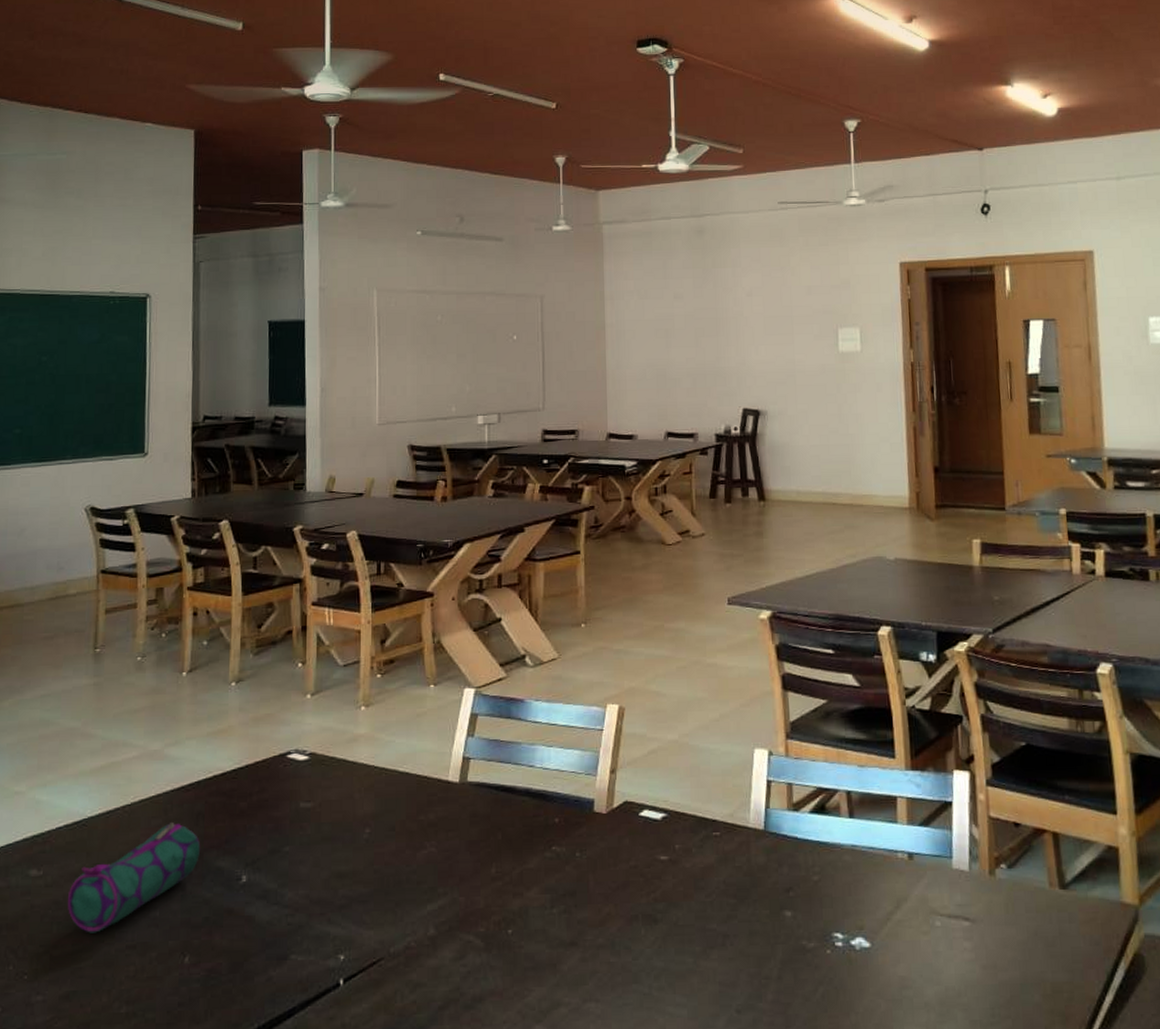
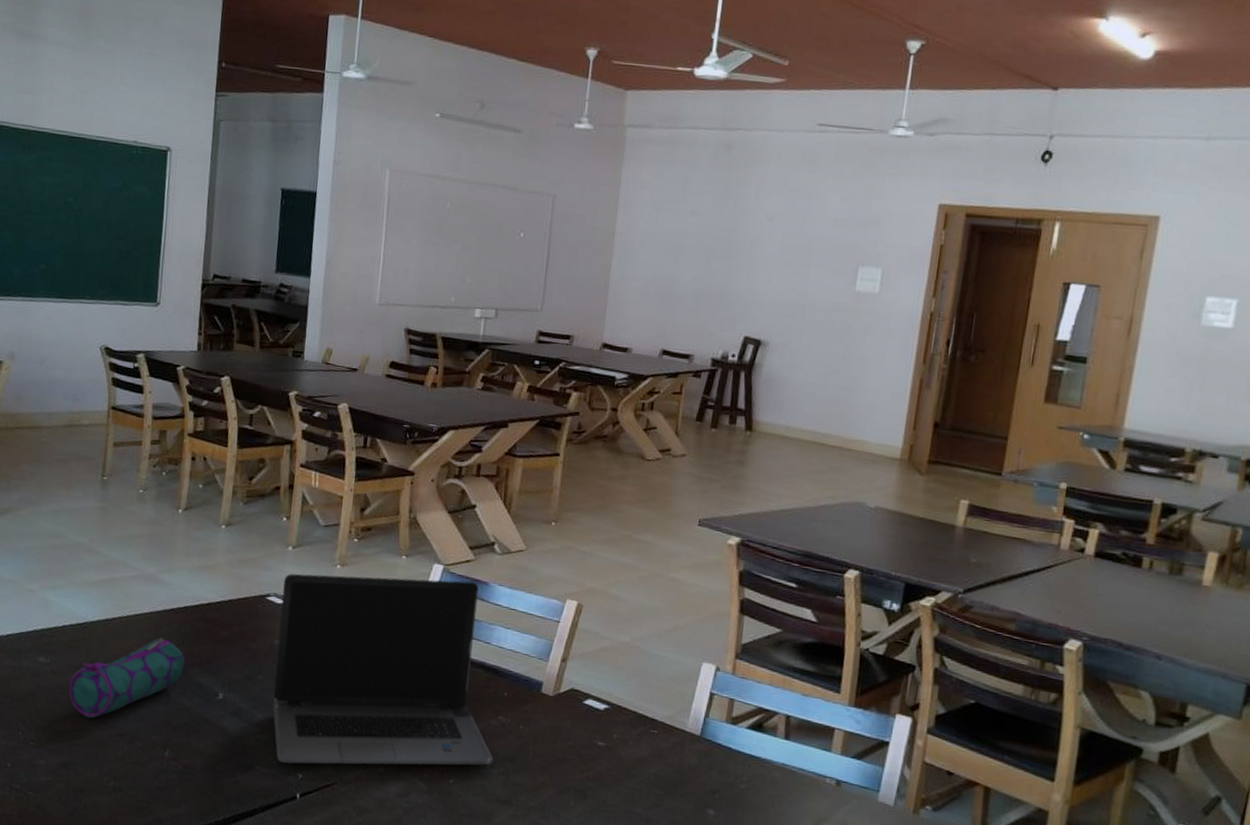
laptop computer: none [303,702,553,945] -> present [272,573,494,766]

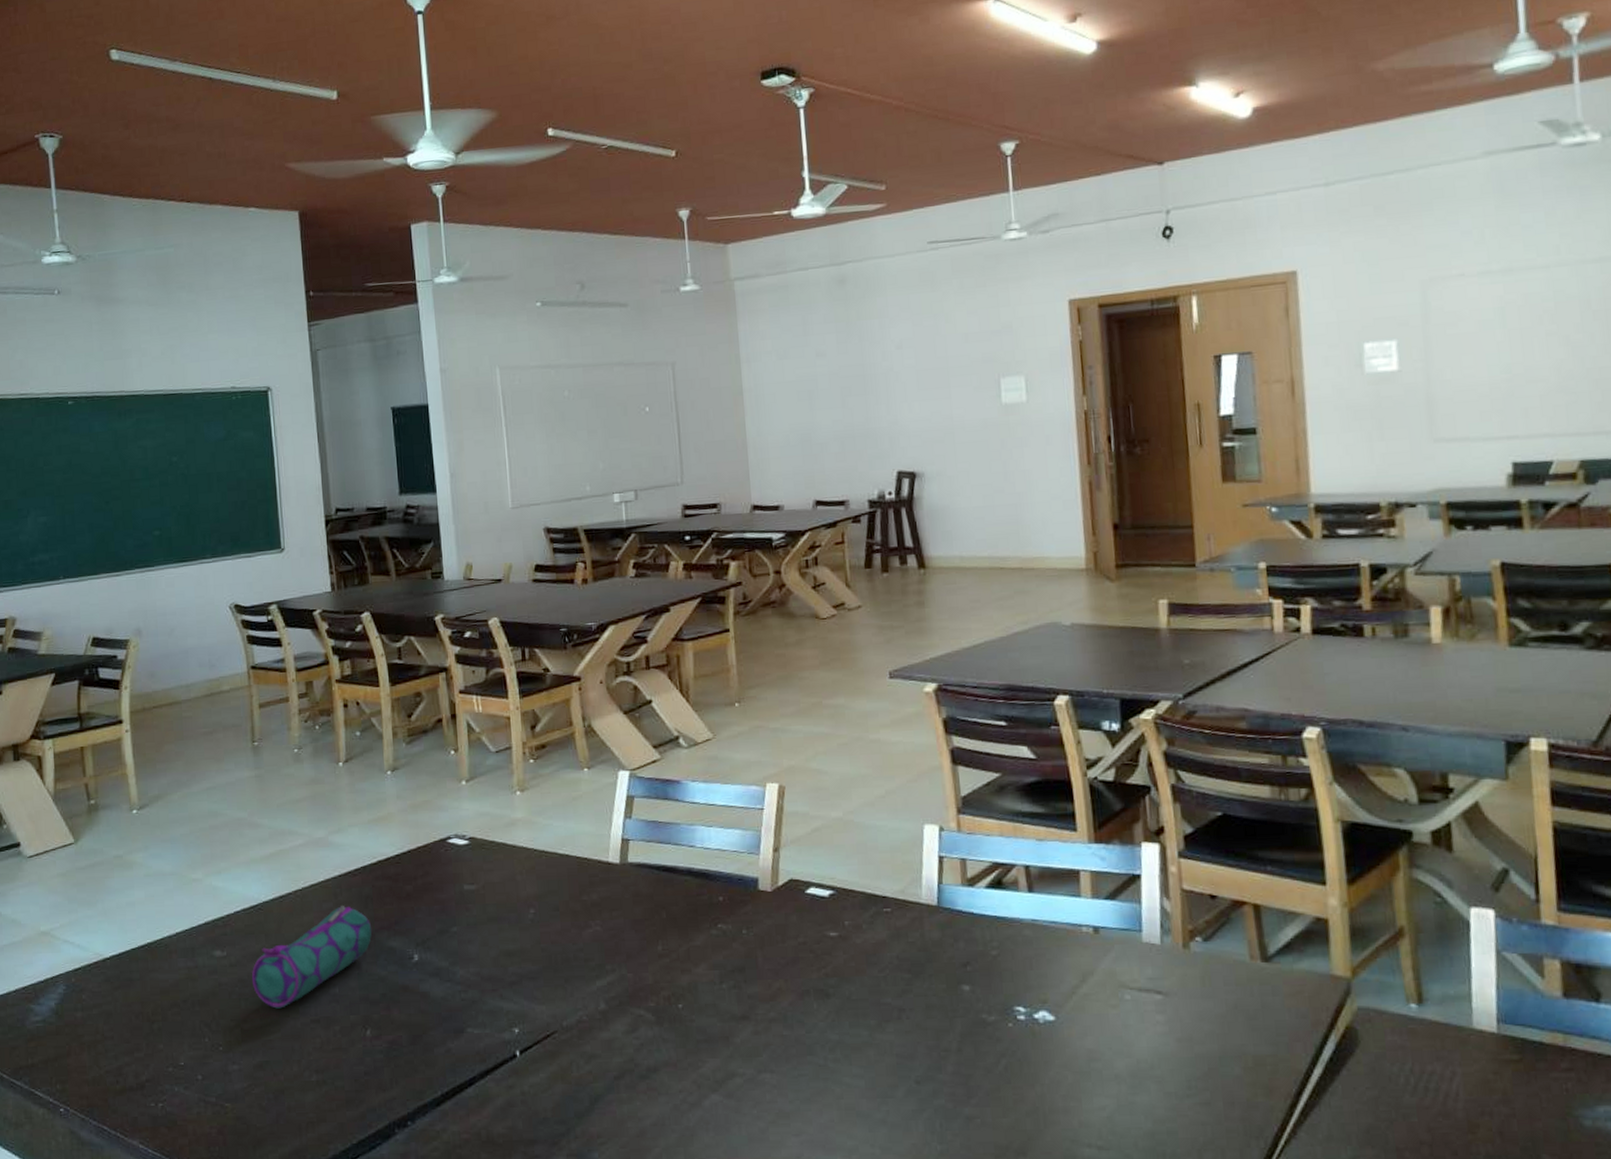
laptop computer: present [272,573,494,766] -> none [463,783,722,1019]

